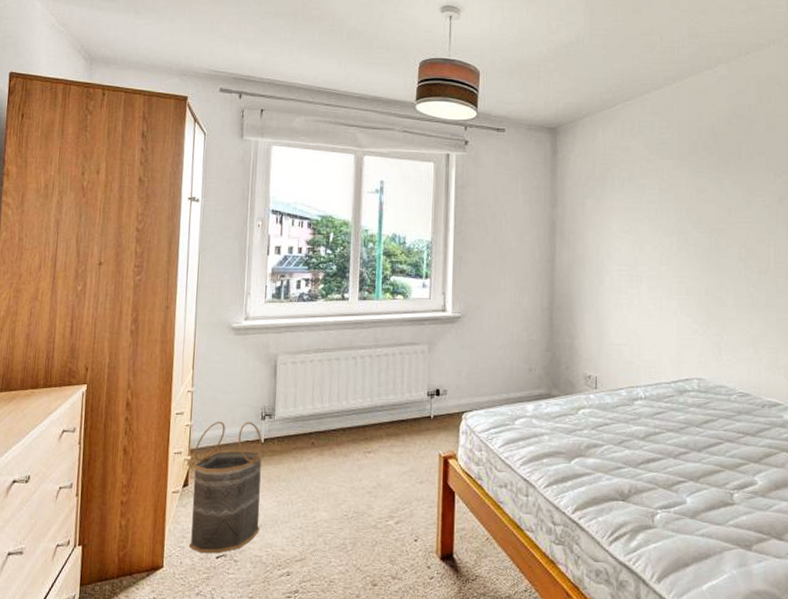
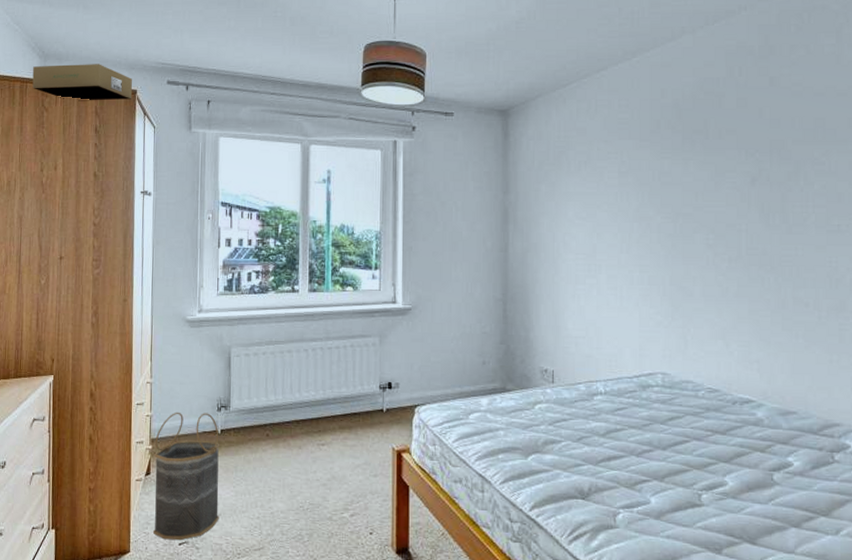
box: none [76,68,183,106] -> present [32,64,133,101]

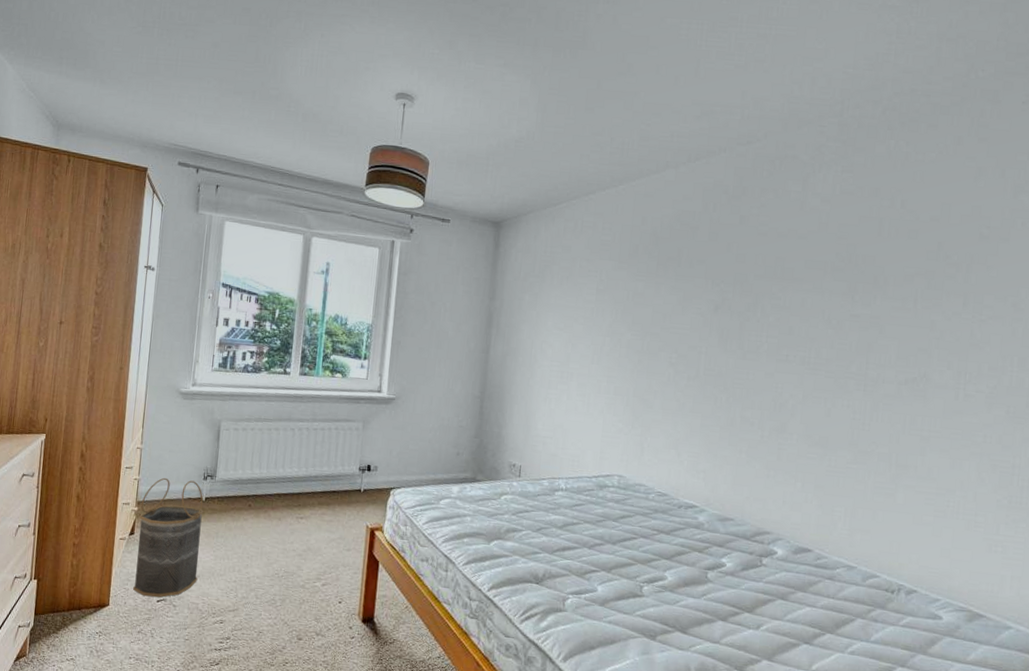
box: present [32,64,133,101] -> none [44,134,144,176]

